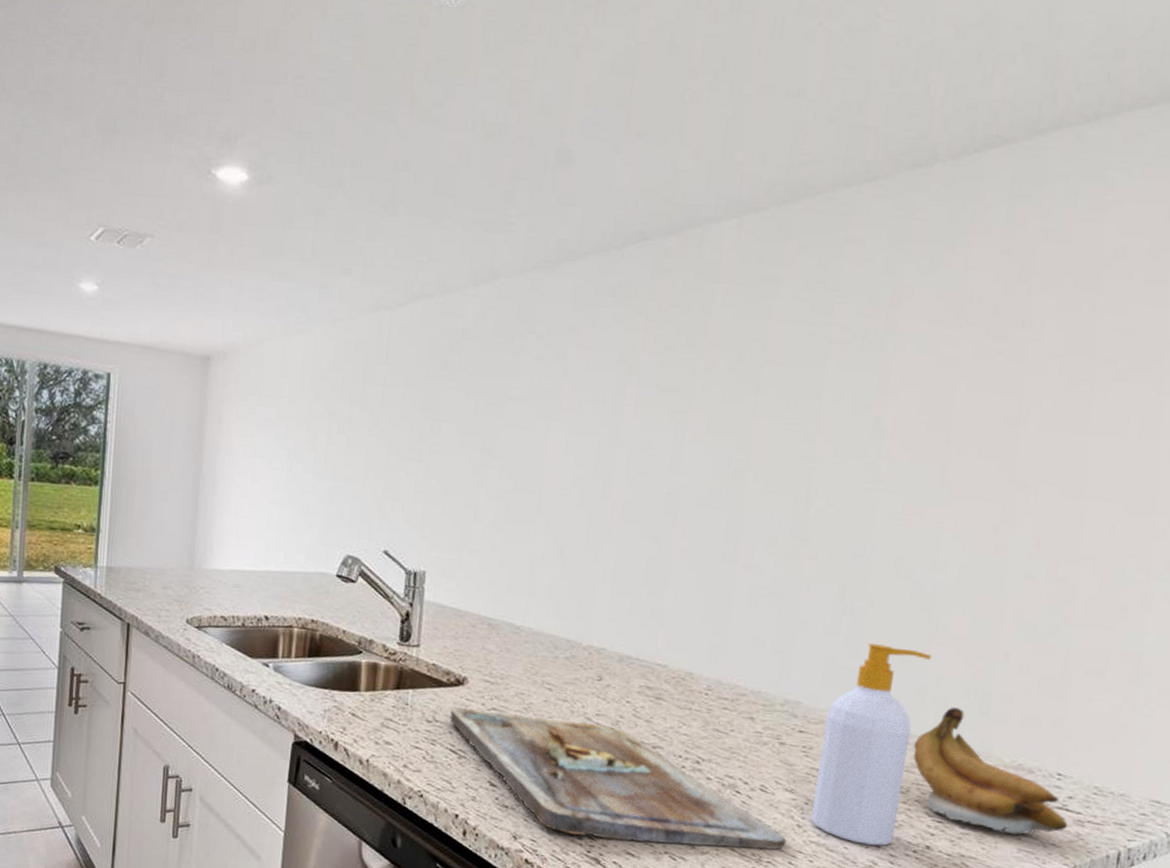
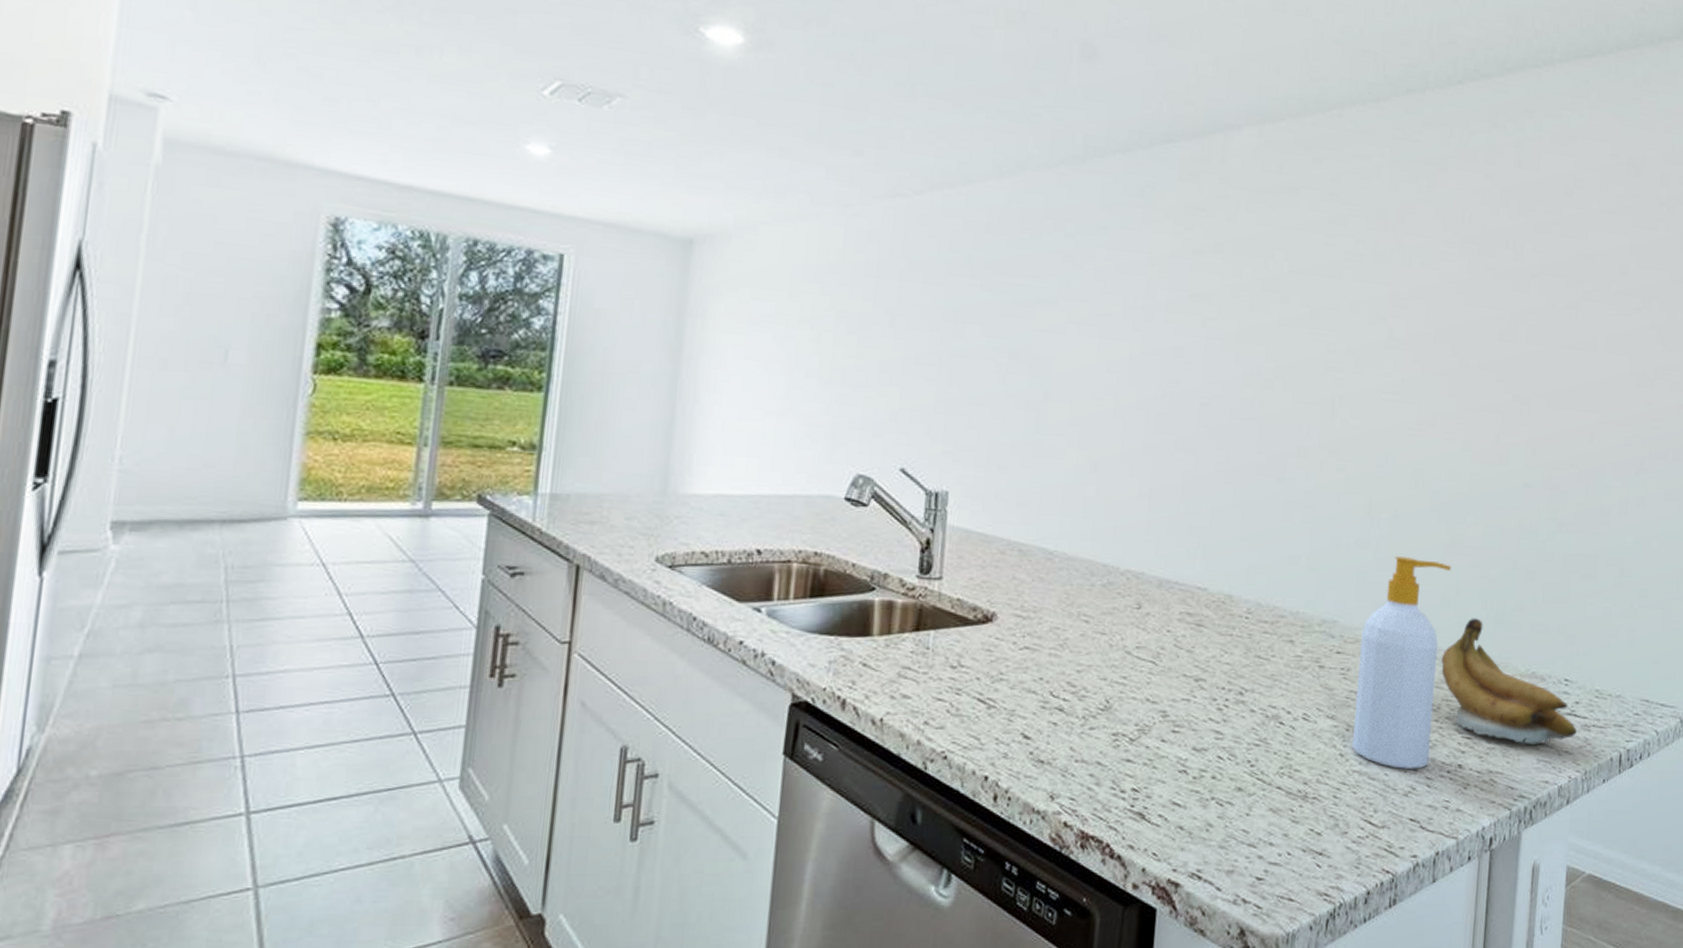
cutting board: present [450,707,787,851] -> none [977,648,1331,789]

